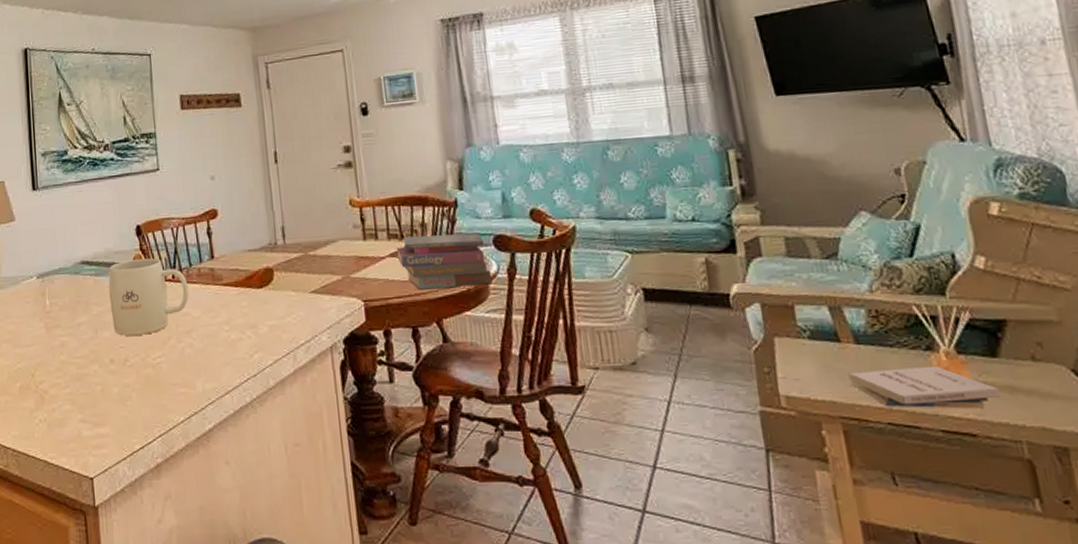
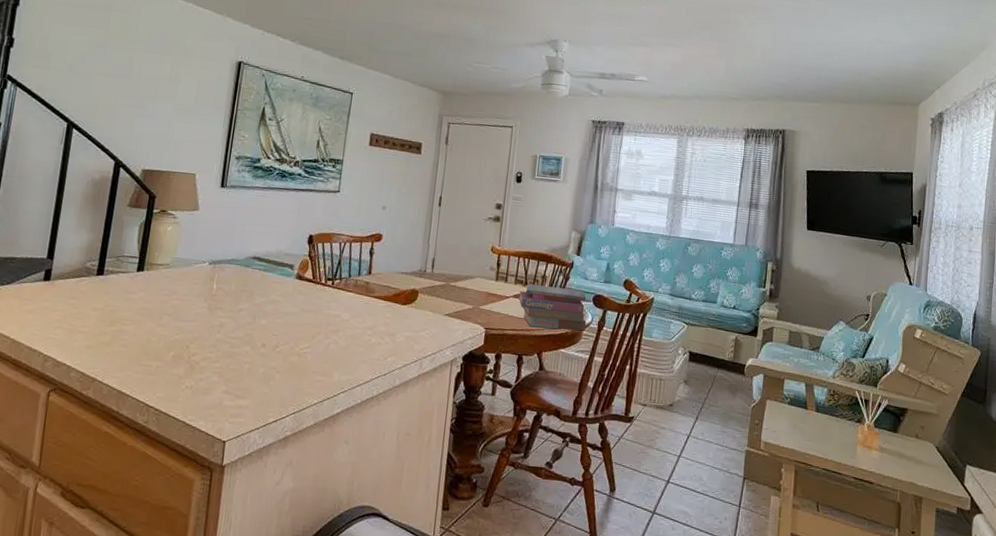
mug: present [108,257,189,336] -> none [271,262,345,328]
books: present [848,365,1001,409] -> none [806,430,893,466]

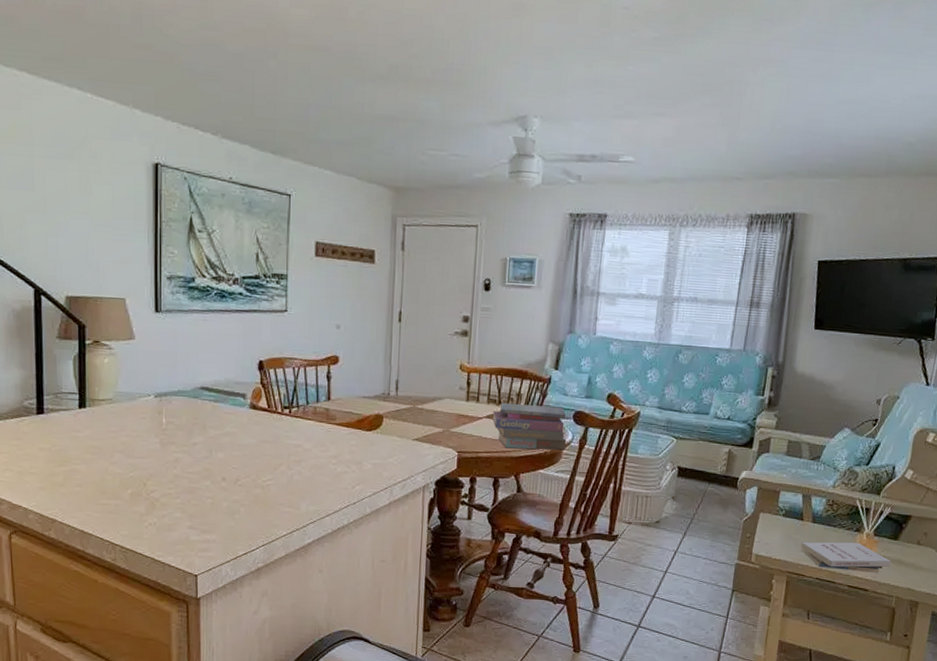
books: none [806,430,893,466] -> present [800,541,892,573]

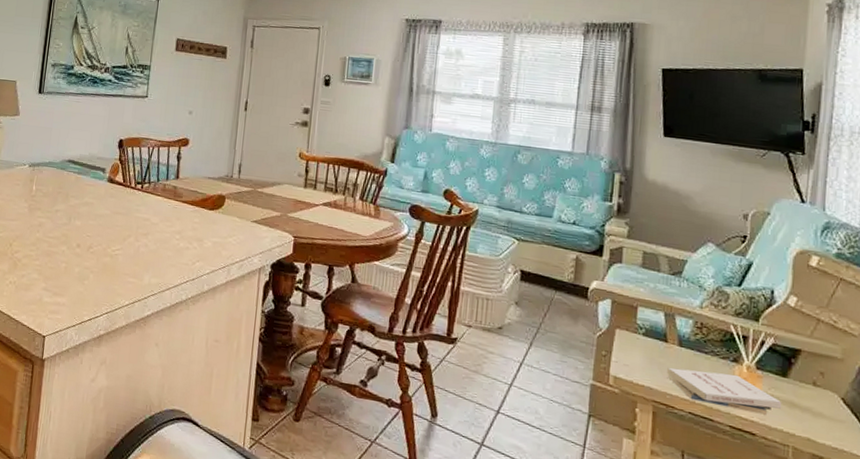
books: present [492,402,567,450] -> none [328,191,403,244]

